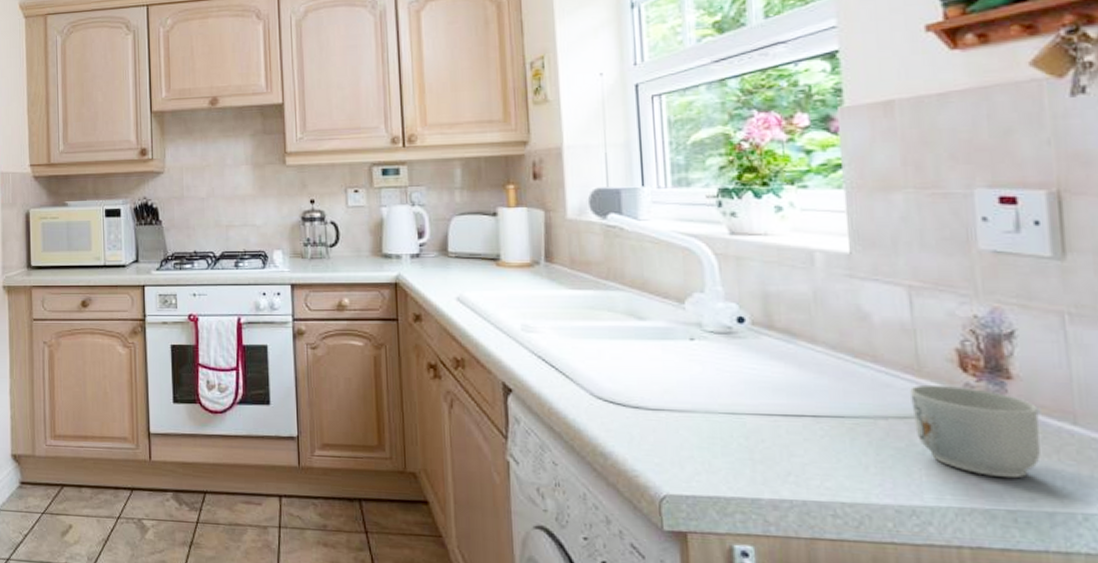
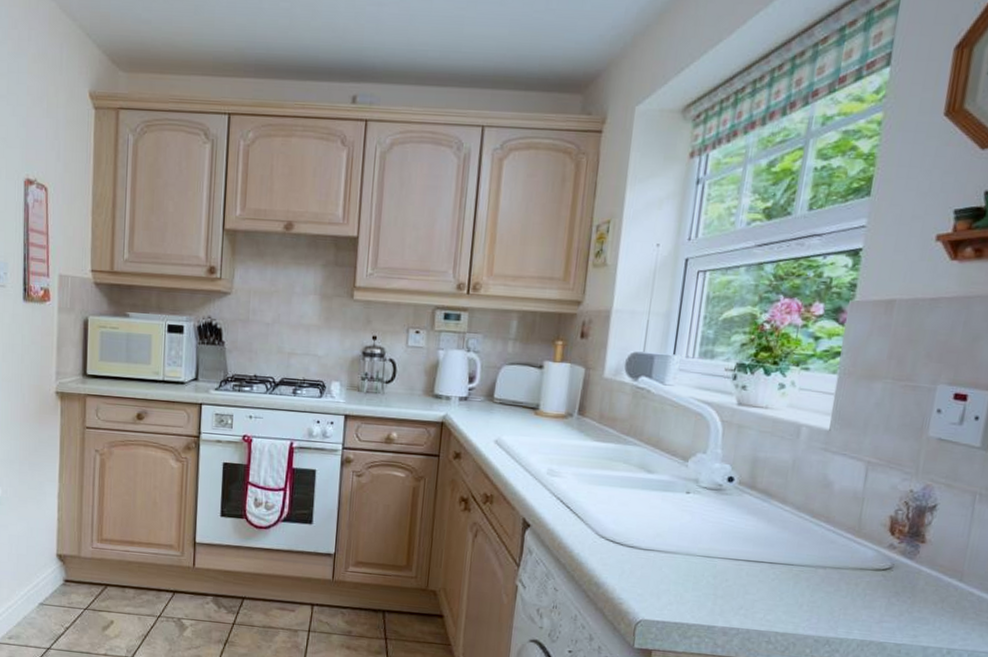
mug: present [909,384,1041,479] -> none [844,543,938,620]

